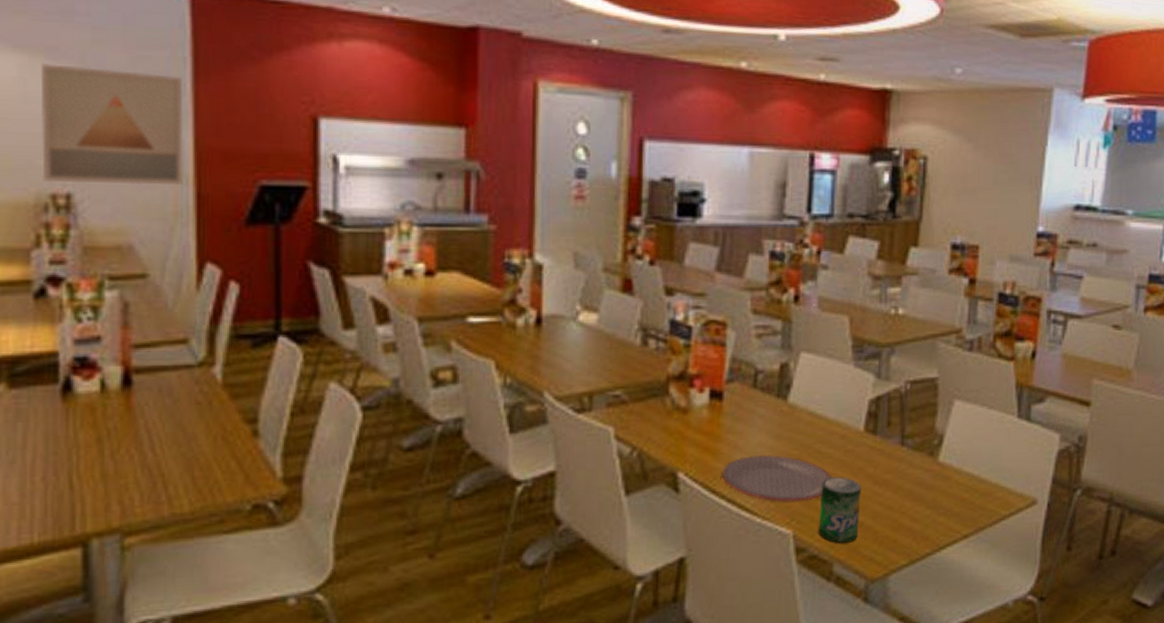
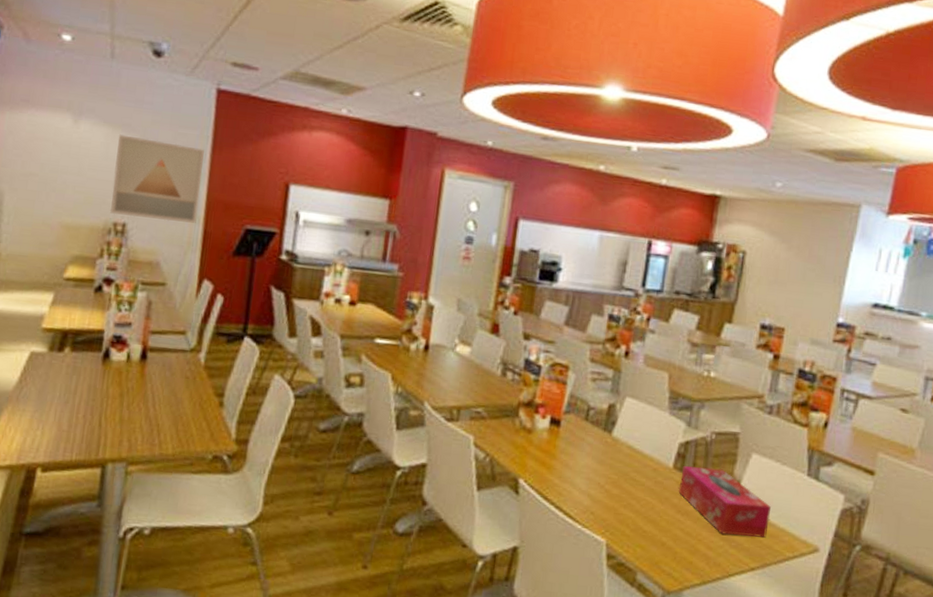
plate: present [722,454,831,503] -> none [553,474,642,518]
beverage can: present [818,477,861,543] -> none [627,501,667,558]
tissue box: none [873,424,981,501] -> present [678,466,772,538]

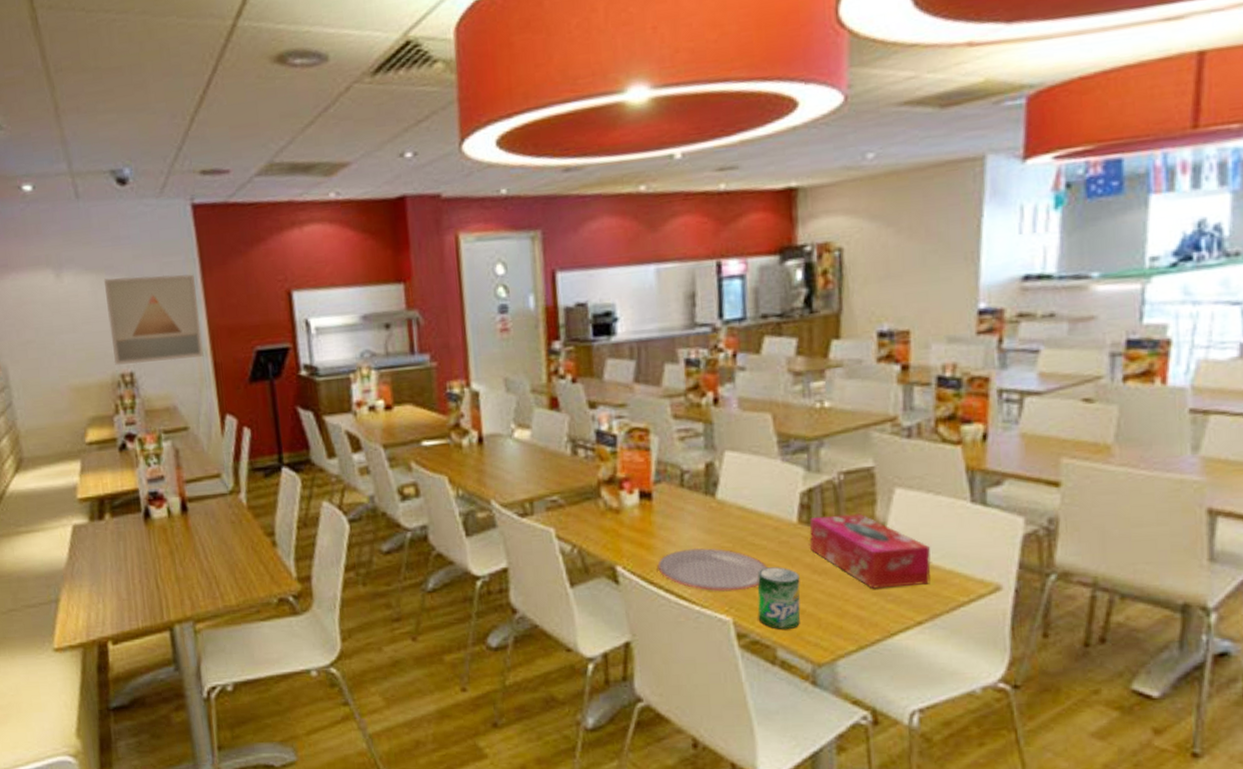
plate: none [553,474,642,518] -> present [657,547,767,592]
beverage can: none [627,501,667,558] -> present [757,567,801,629]

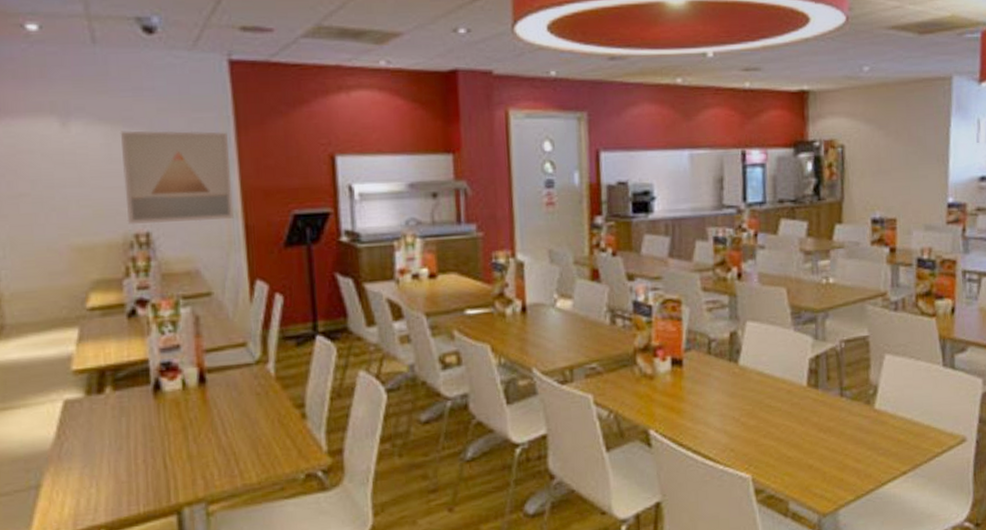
plate: present [657,547,767,592] -> none [686,410,781,451]
beverage can: present [757,567,801,629] -> none [773,426,809,484]
tissue box: present [809,513,931,589] -> none [816,377,913,444]

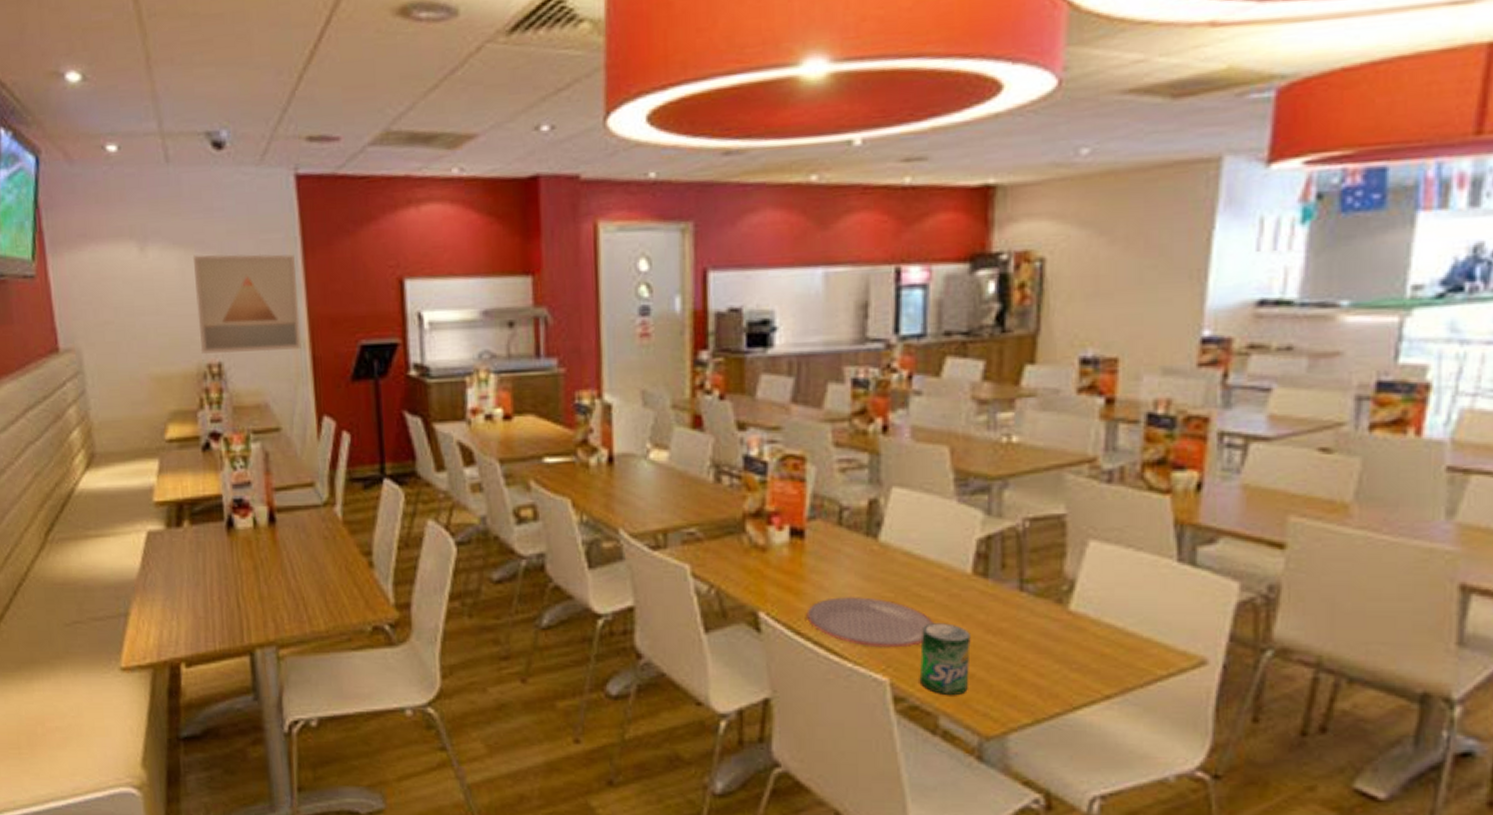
plate: none [686,410,781,451] -> present [806,595,933,648]
beverage can: none [773,426,809,484] -> present [919,623,971,695]

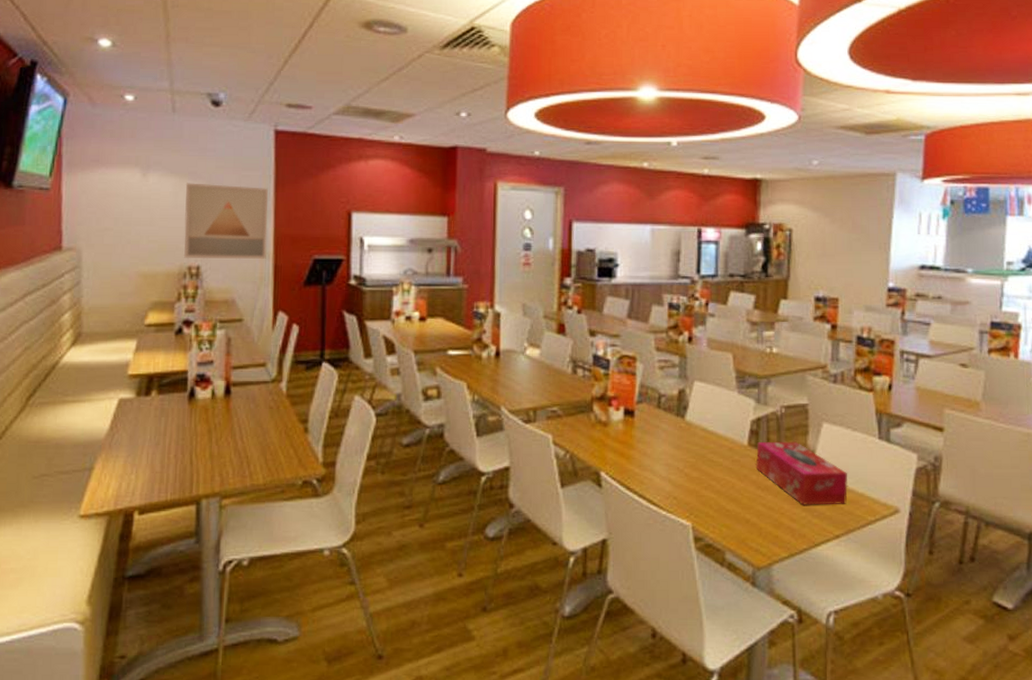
plate: present [806,595,933,648] -> none [634,460,722,500]
beverage can: present [919,623,971,695] -> none [712,481,747,535]
tissue box: none [984,567,1127,655] -> present [755,441,848,505]

